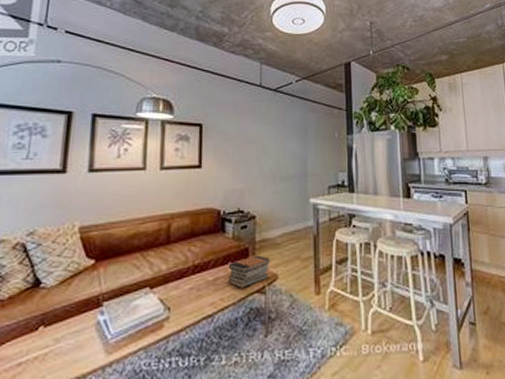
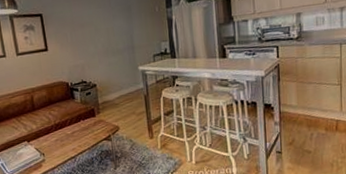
book stack: present [229,255,271,288] -> none [81,113,113,138]

